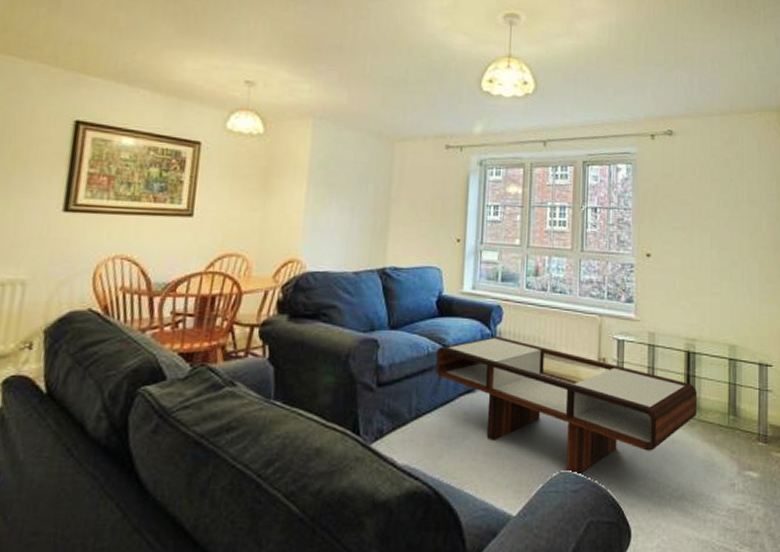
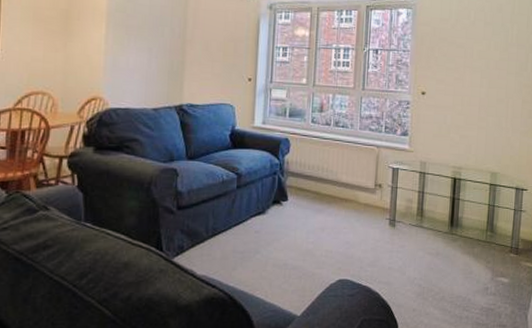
coffee table: present [435,335,698,476] -> none [229,165,461,283]

